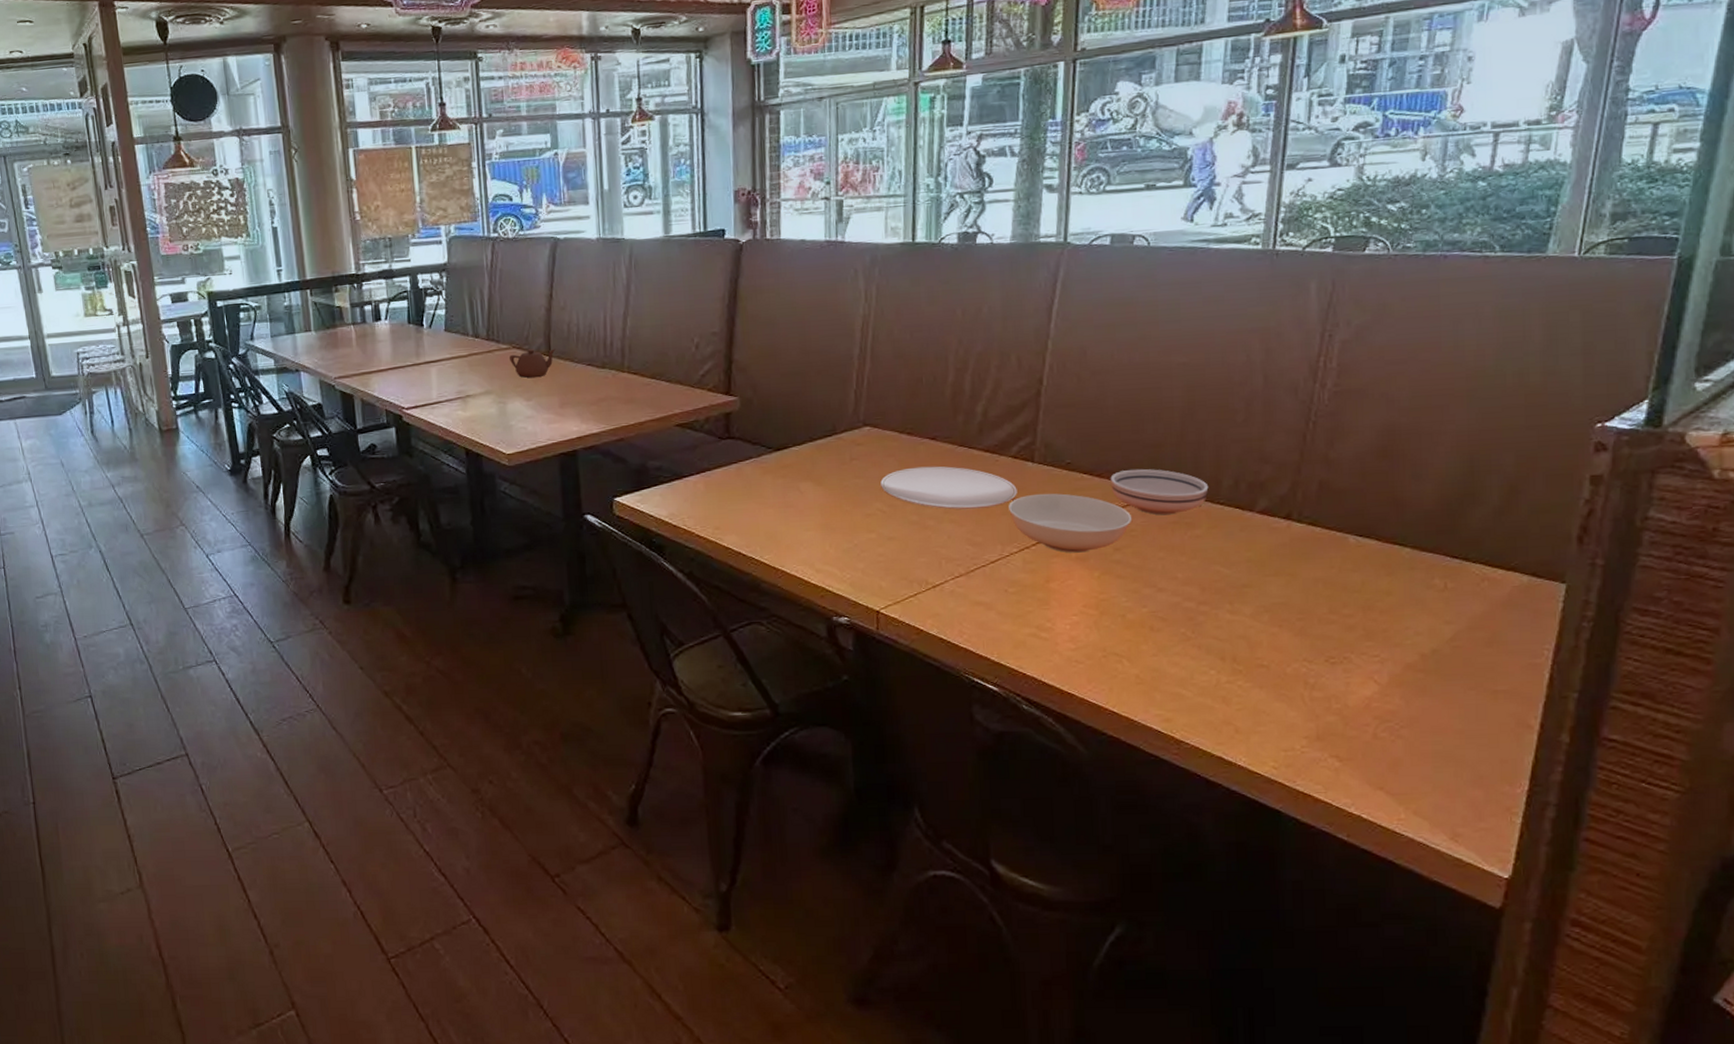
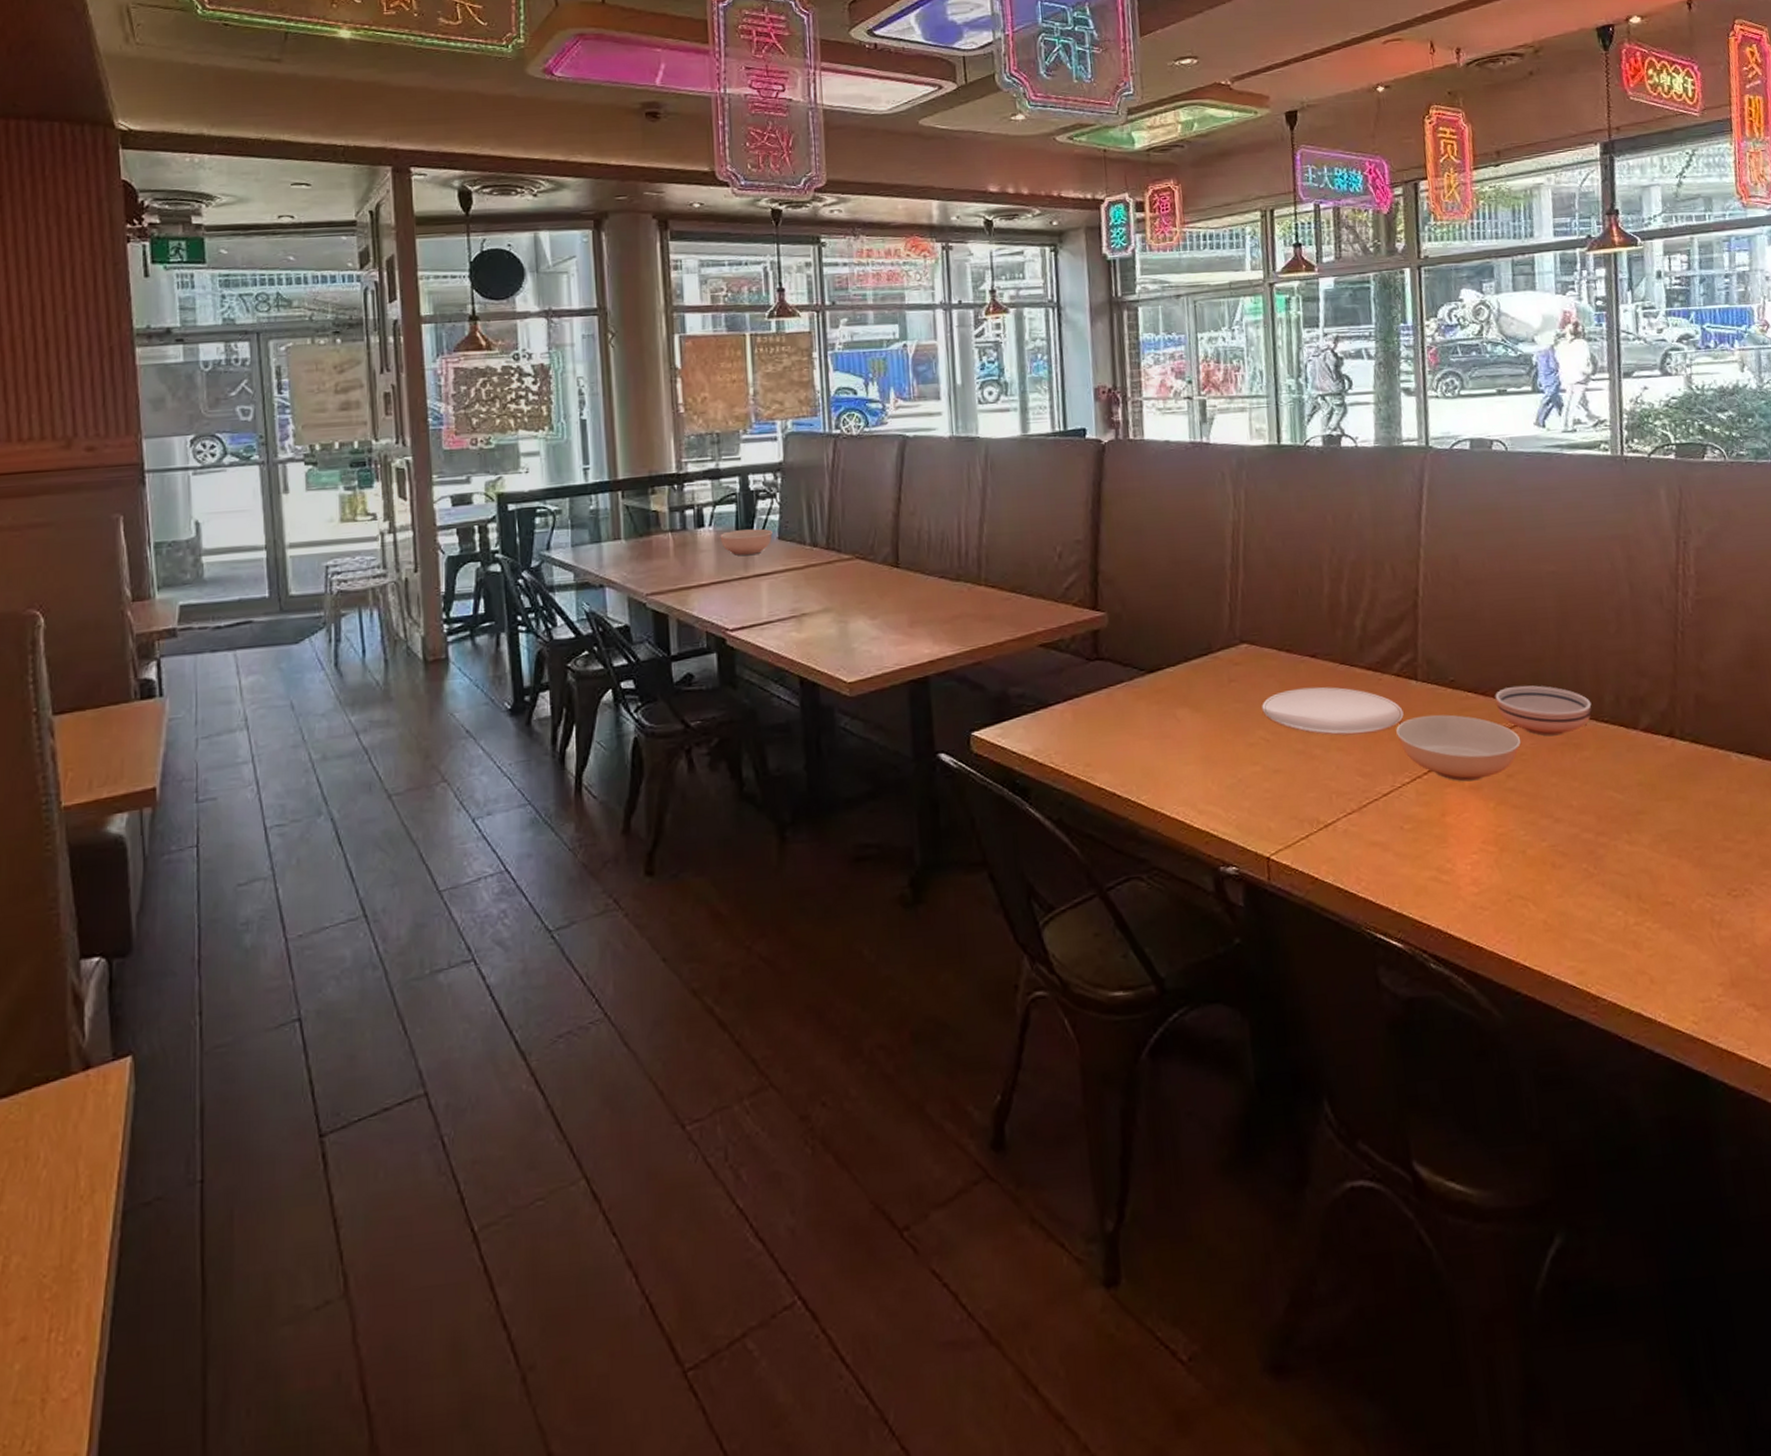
bowl: none [394,322,440,346] -> present [720,528,773,556]
teapot: present [510,348,556,378] -> none [852,559,904,592]

